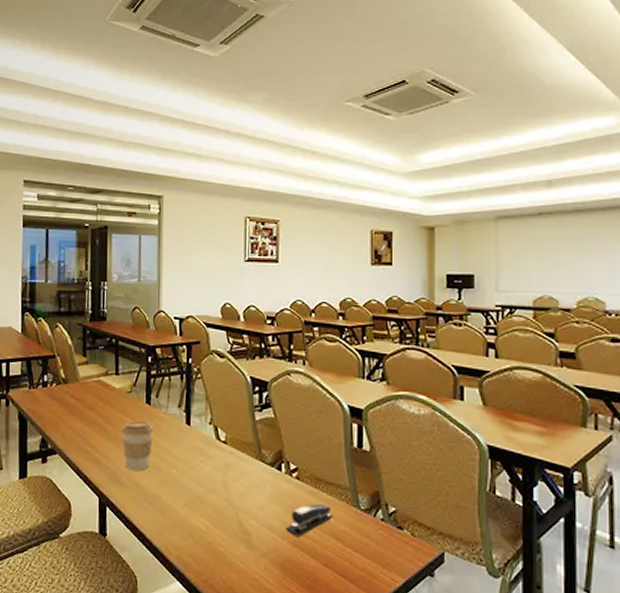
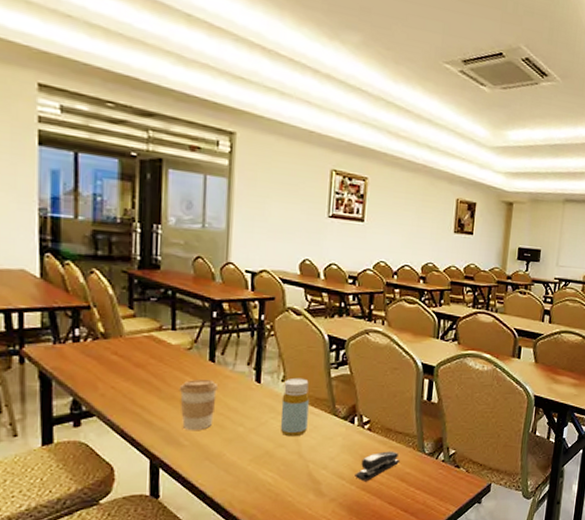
bottle: none [209,420,236,482] -> present [280,377,309,437]

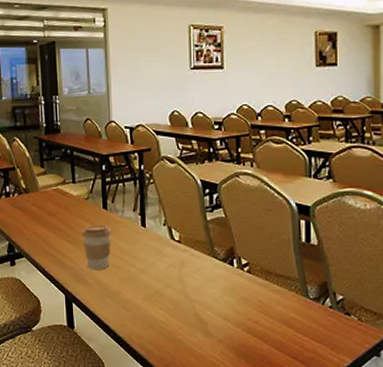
bottle: present [280,377,309,437] -> none [165,221,190,278]
stapler: present [355,451,401,482] -> none [239,294,284,325]

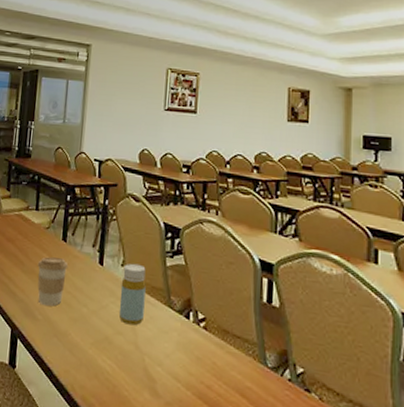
bottle: none [165,221,190,278] -> present [119,263,146,326]

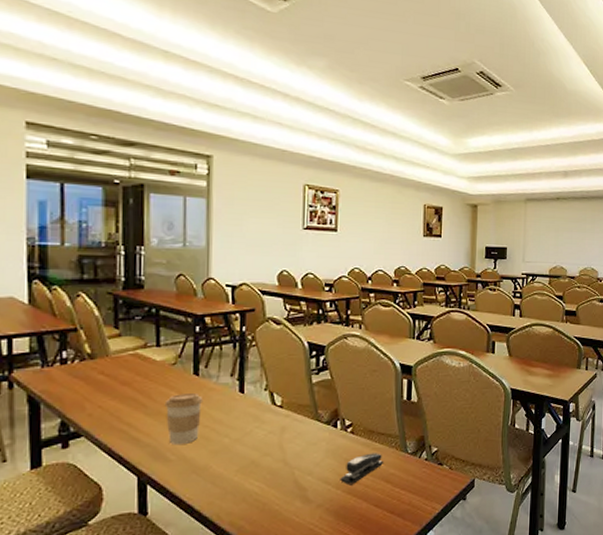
bottle: present [119,263,146,326] -> none [264,385,292,445]
stapler: none [190,356,240,390] -> present [340,453,384,486]

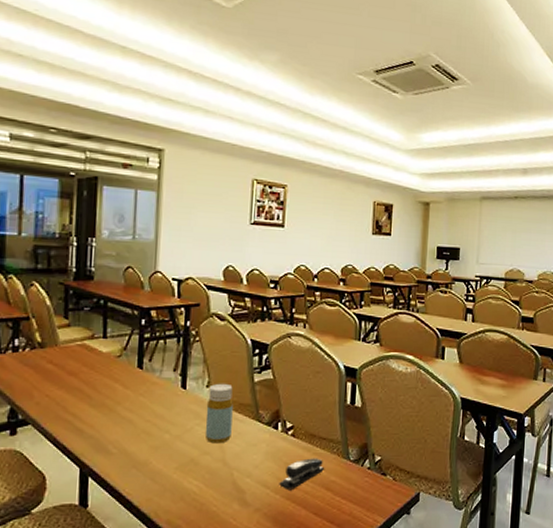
coffee cup: present [164,393,203,444] -> none [108,387,146,437]
bottle: none [264,385,292,445] -> present [205,383,233,444]

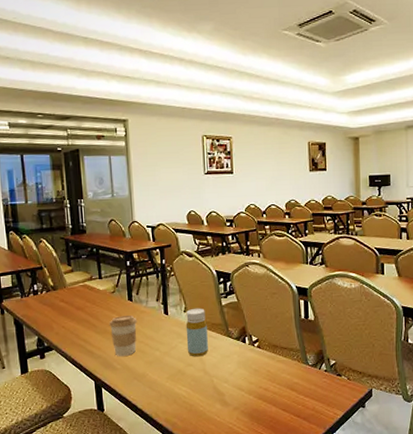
coffee cup: none [108,387,146,437] -> present [109,315,138,356]
stapler: present [279,458,325,491] -> none [251,364,288,392]

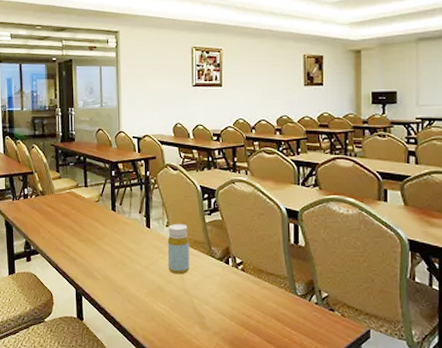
coffee cup: present [109,315,138,356] -> none [92,226,120,266]

